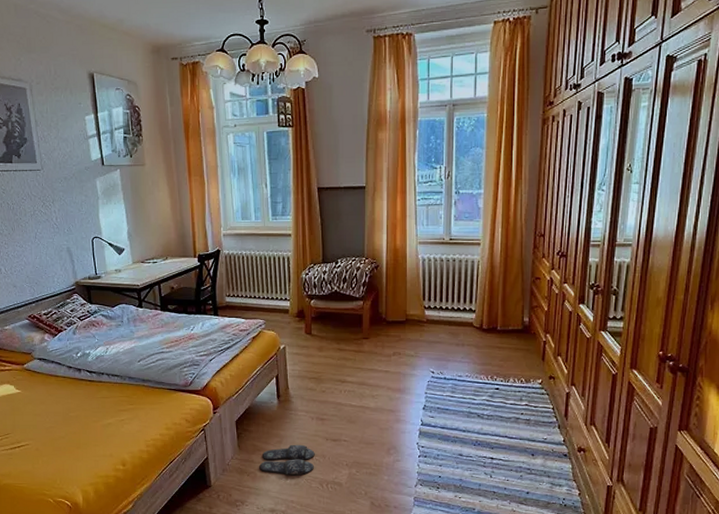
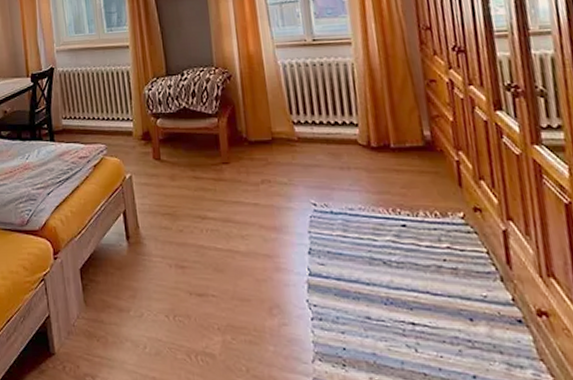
slippers: present [259,444,315,476] -> none [111,300,178,343]

